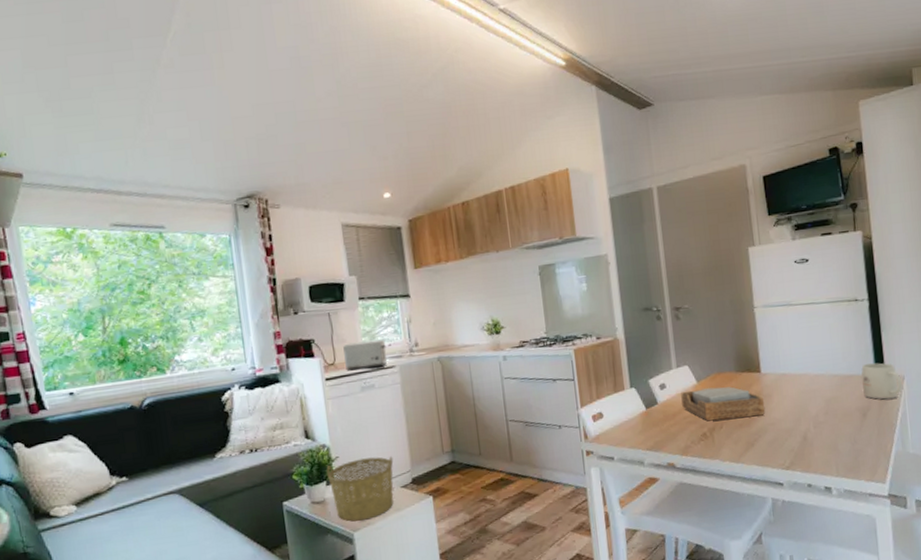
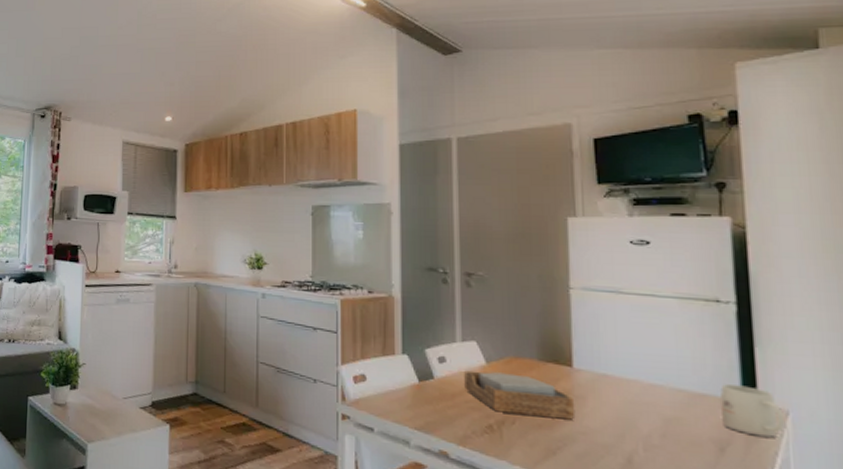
basket: present [326,456,394,522] -> none [72,370,137,434]
toaster: present [343,339,388,371] -> none [105,254,146,283]

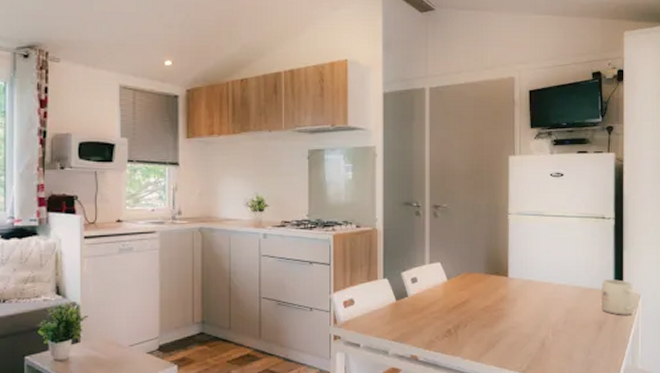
napkin holder: present [464,370,575,420] -> none [431,286,509,319]

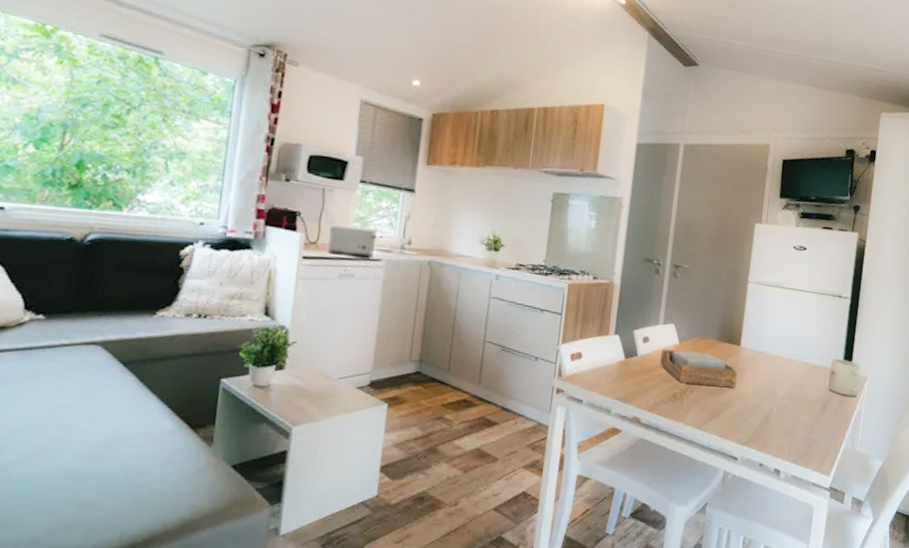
toaster: none [106,204,149,231] -> present [328,225,378,258]
napkin holder: none [431,286,509,319] -> present [660,349,738,388]

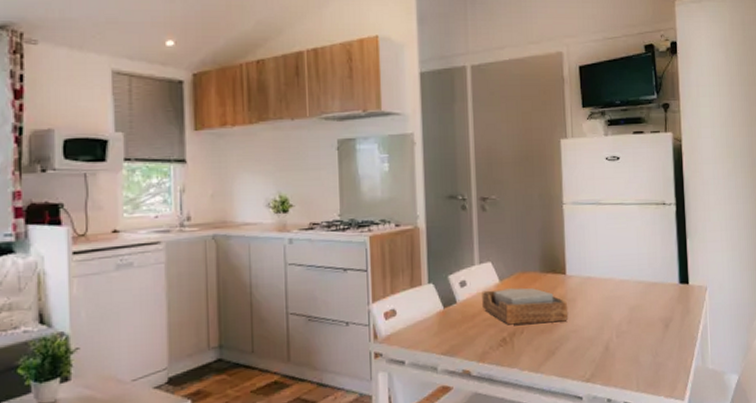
toaster: present [328,225,378,258] -> none [99,209,152,245]
mug: present [828,359,864,397] -> none [665,271,704,311]

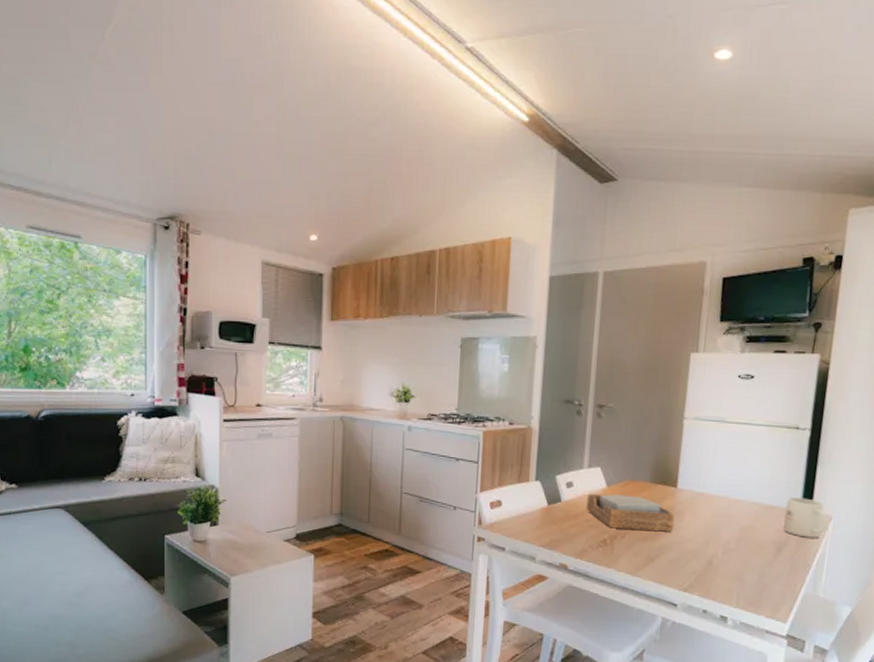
mug: none [665,271,704,311] -> present [783,497,828,538]

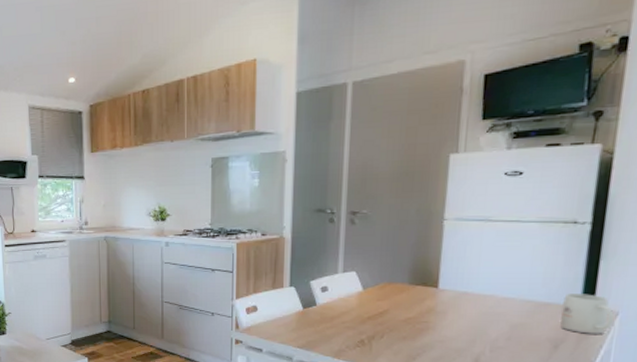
napkin holder: present [586,493,675,532] -> none [342,297,437,331]

